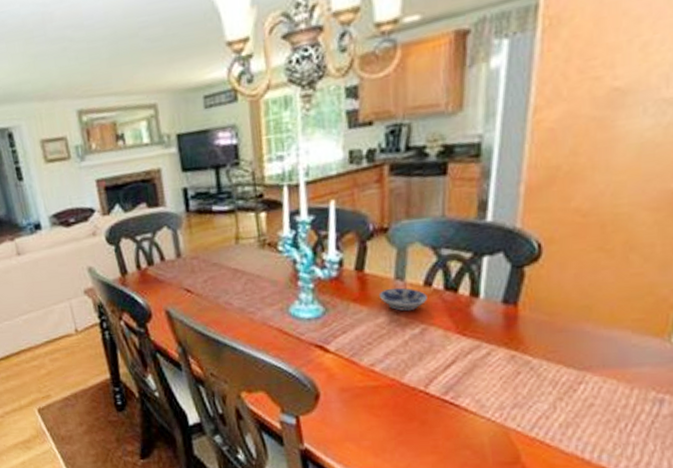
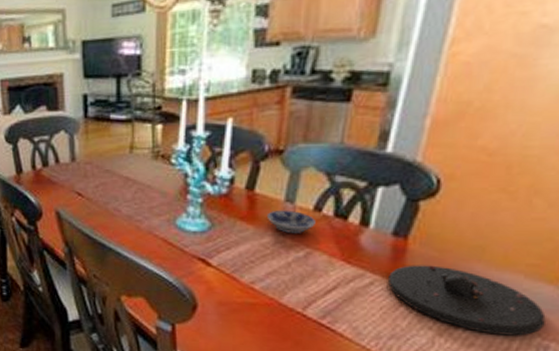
plate: none [504,329,657,393] -> present [388,265,546,336]

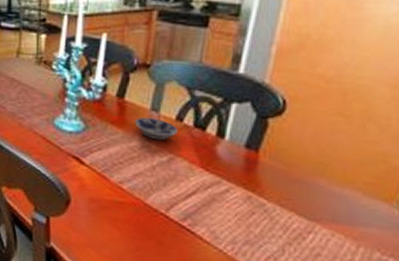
plate: present [388,265,546,336] -> none [242,176,384,250]

